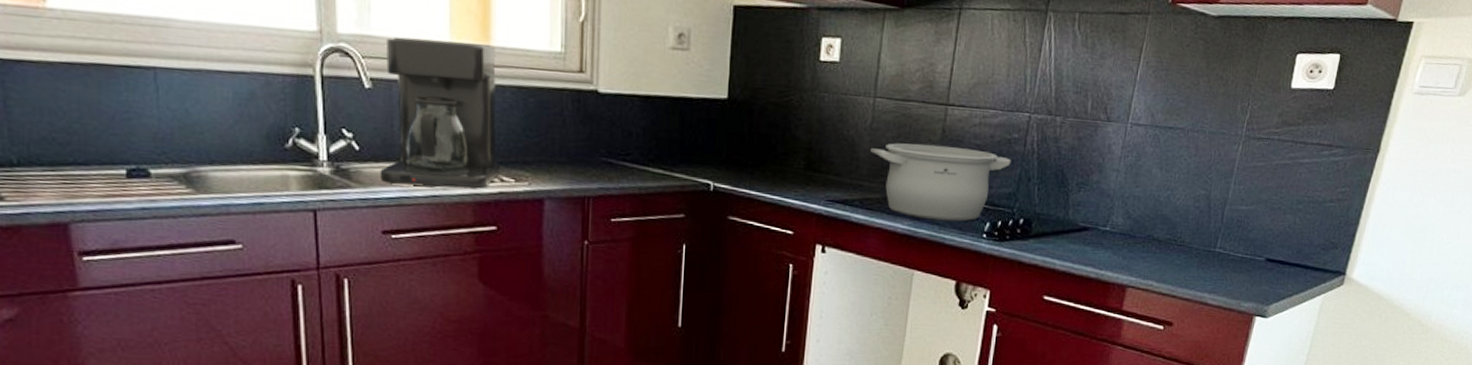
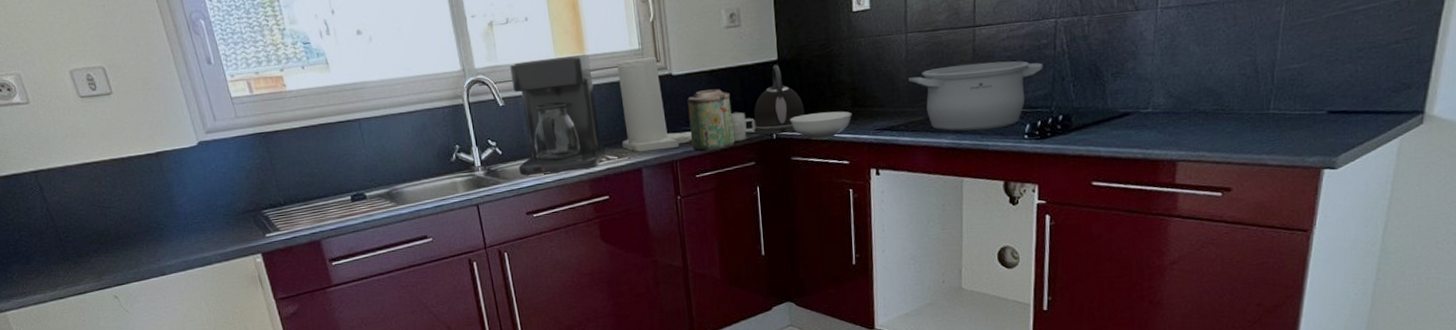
paper towel: none [523,62,613,182] -> present [616,57,692,152]
canister: none [610,117,666,193] -> present [687,89,735,151]
mug: none [662,152,691,187] -> present [731,112,755,141]
kettle: none [689,103,751,187] -> present [753,64,805,135]
bowl: none [732,168,804,202] -> present [790,111,852,140]

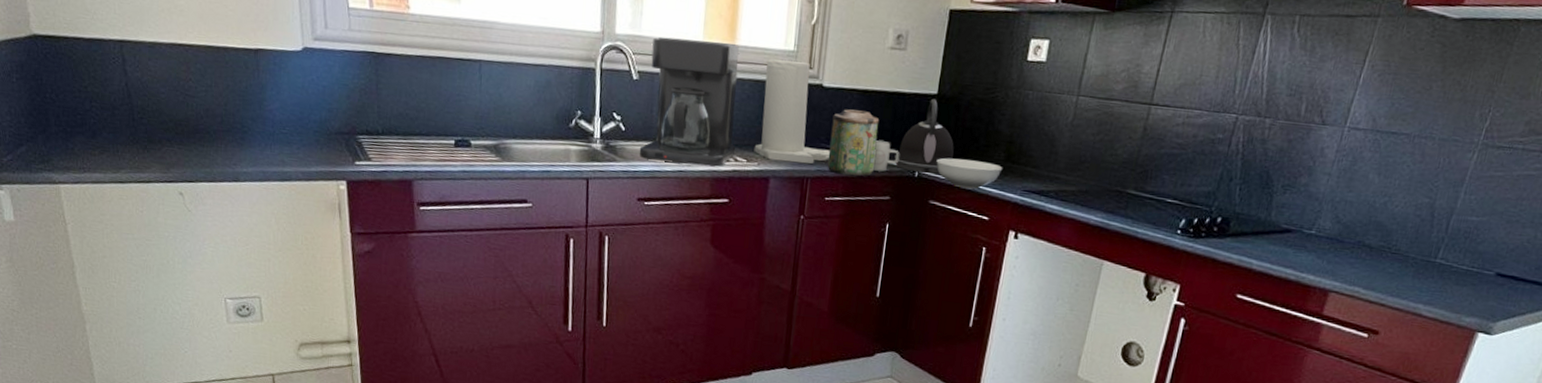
cooking pot: present [908,61,1043,132] -> none [1069,139,1214,217]

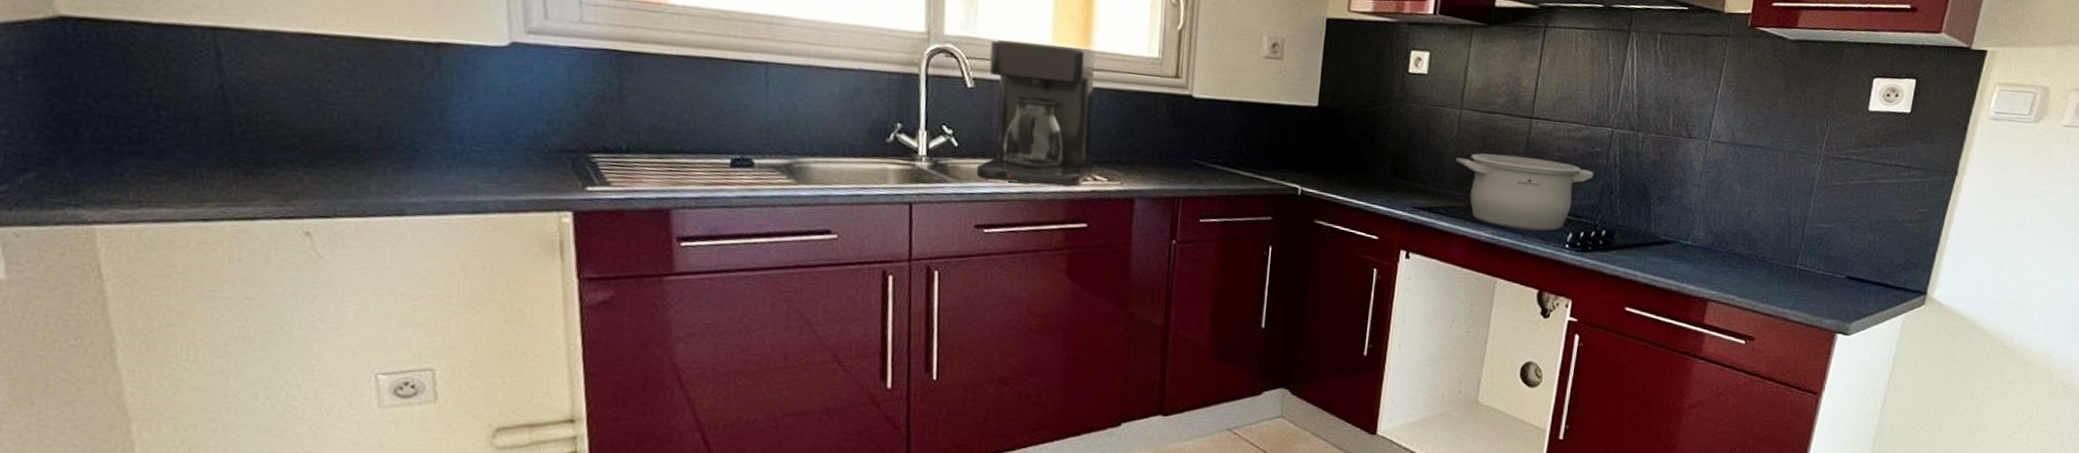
paper towel: present [754,59,830,164] -> none [1115,67,1203,183]
canister: present [827,109,880,176] -> none [1200,122,1257,195]
mug: present [872,140,899,172] -> none [1251,156,1280,190]
kettle: present [896,98,954,174] -> none [1277,111,1339,191]
bowl: present [936,157,1003,189] -> none [1320,174,1390,207]
cooking pot: none [1069,139,1214,217] -> present [1456,153,1594,232]

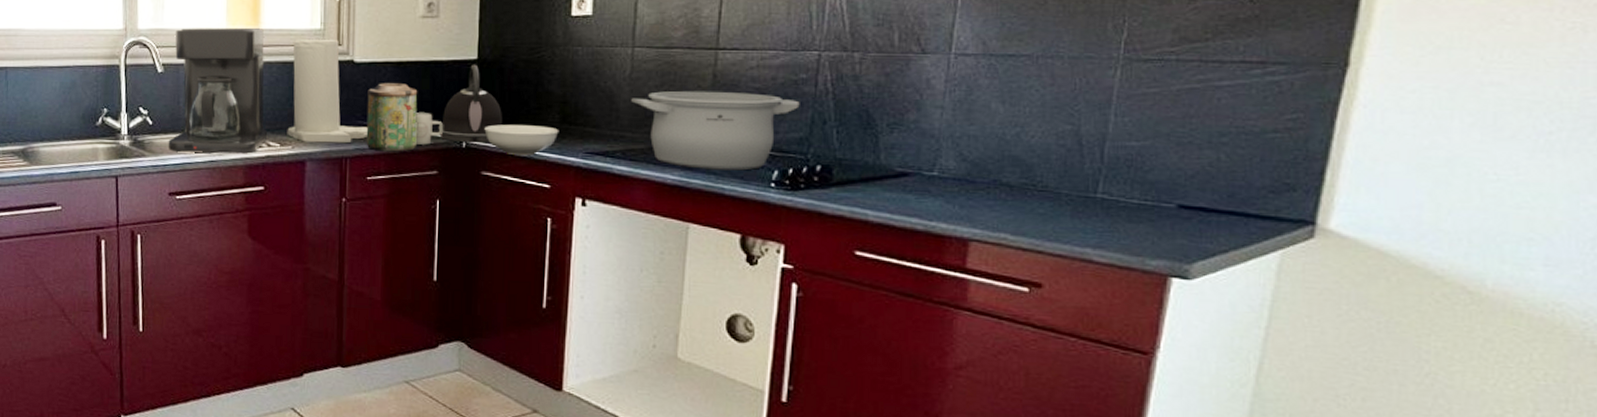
paper towel: none [1115,67,1203,183] -> present [287,40,368,144]
canister: none [1200,122,1257,195] -> present [366,83,418,152]
mug: none [1251,156,1280,190] -> present [415,113,443,145]
kettle: none [1277,111,1339,191] -> present [441,64,503,142]
bowl: none [1320,174,1390,207] -> present [484,124,559,156]

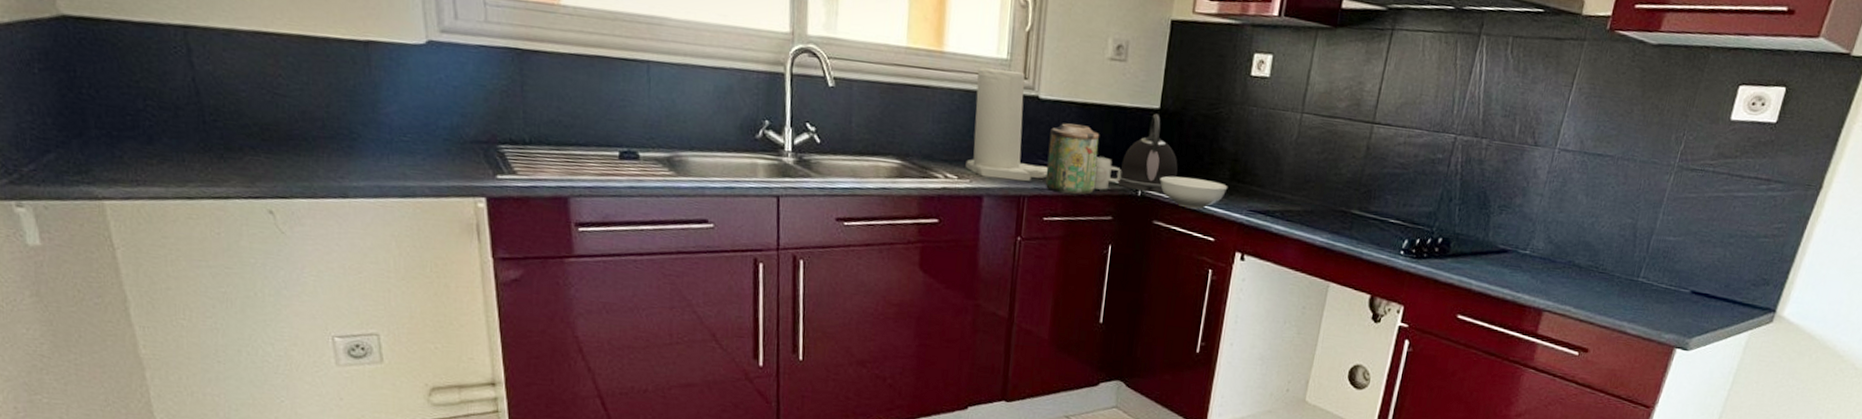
coffee maker: present [168,27,268,154] -> none [837,40,947,184]
cooking pot: present [631,90,800,171] -> none [1294,158,1434,238]

